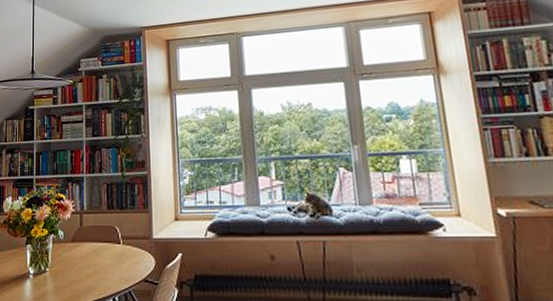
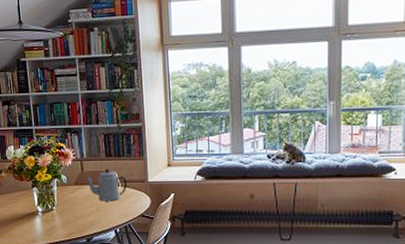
teapot: none [84,222,129,262] -> present [85,168,127,202]

